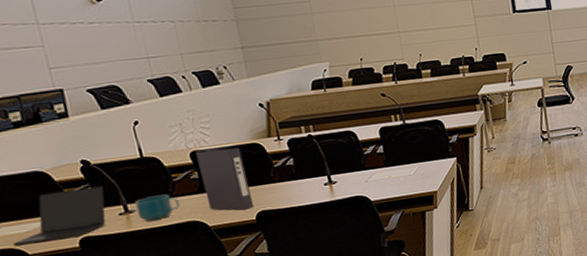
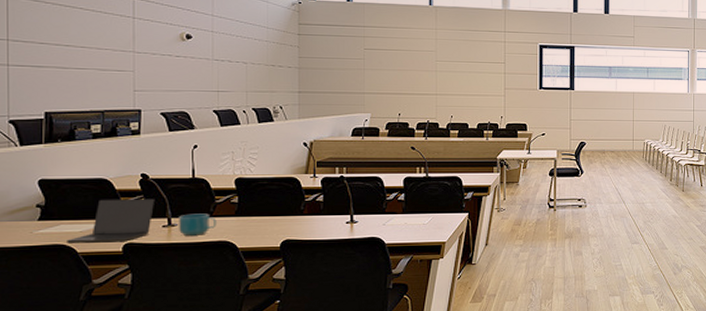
binder: present [196,147,253,211] -> none [241,177,280,237]

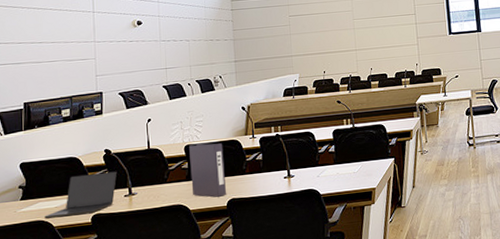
cup: present [179,213,217,236] -> none [138,180,171,203]
binder: none [241,177,280,237] -> present [189,143,226,197]

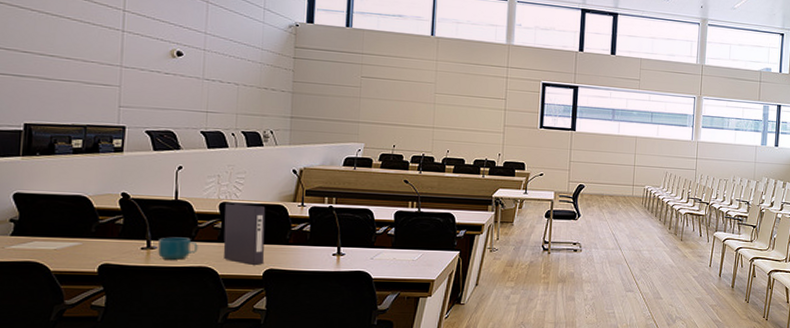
laptop: present [44,171,118,219] -> none [40,217,135,263]
cup: none [138,180,171,203] -> present [158,237,198,260]

